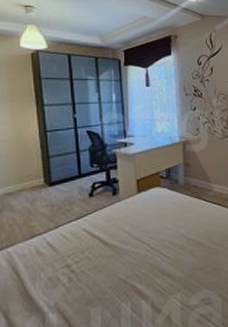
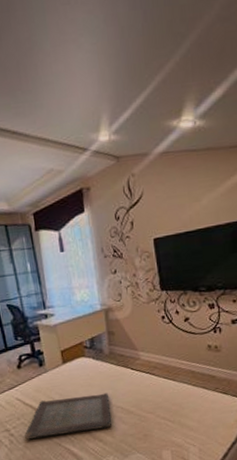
serving tray: none [86,224,182,276] -> present [24,393,113,440]

